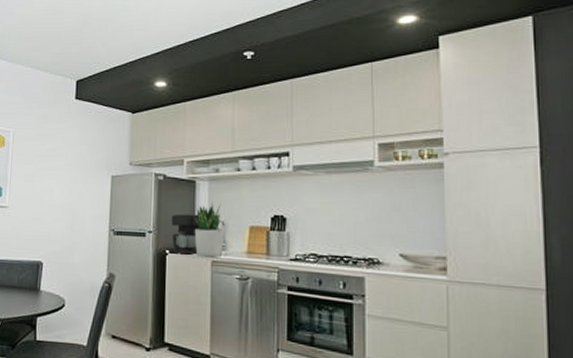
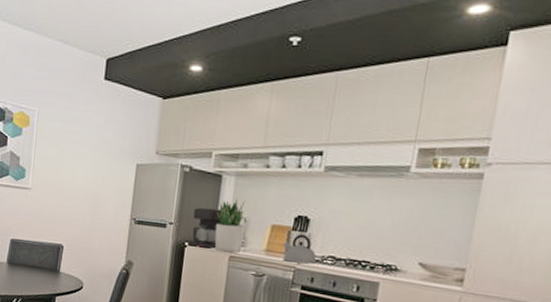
kettle: none [264,234,300,265] -> present [283,234,317,265]

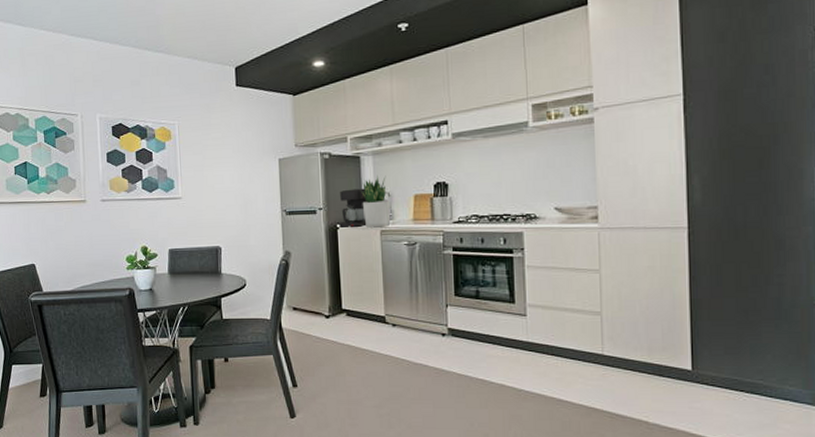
kettle: present [283,234,317,265] -> none [429,199,463,228]

